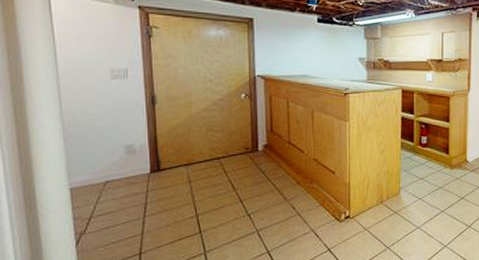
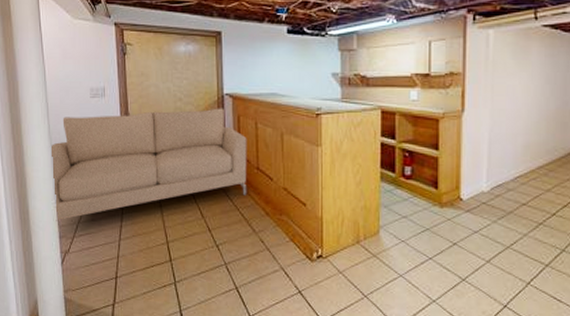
sofa: none [64,88,279,203] -> present [52,108,247,221]

